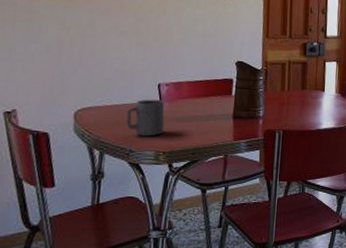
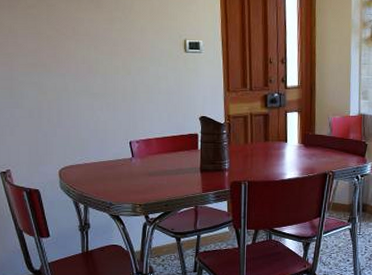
mug: present [125,99,165,137] -> none [103,156,138,191]

